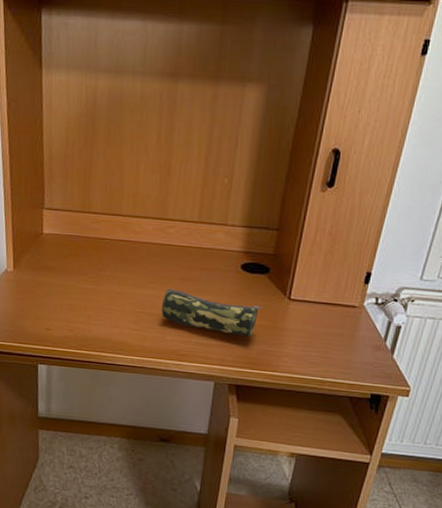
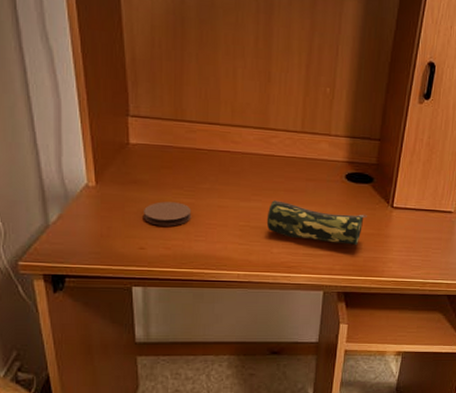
coaster: none [51,287,93,310] -> present [144,201,192,226]

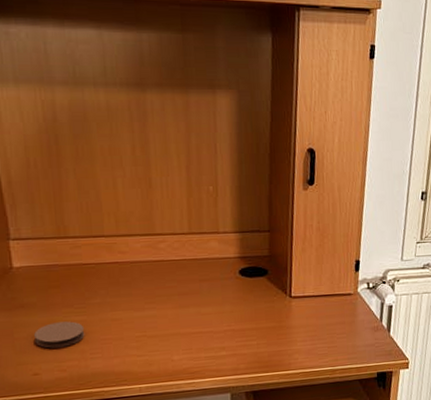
pencil case: present [266,200,367,245] -> none [163,305,266,342]

